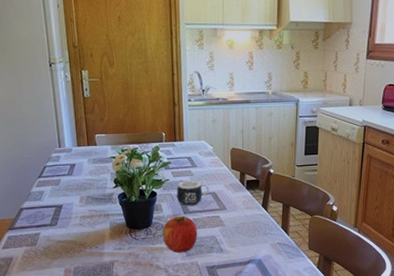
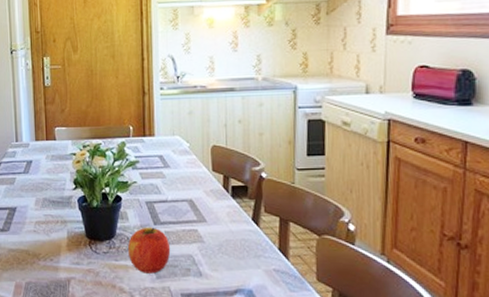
mug: present [176,180,209,206] -> none [145,184,185,215]

